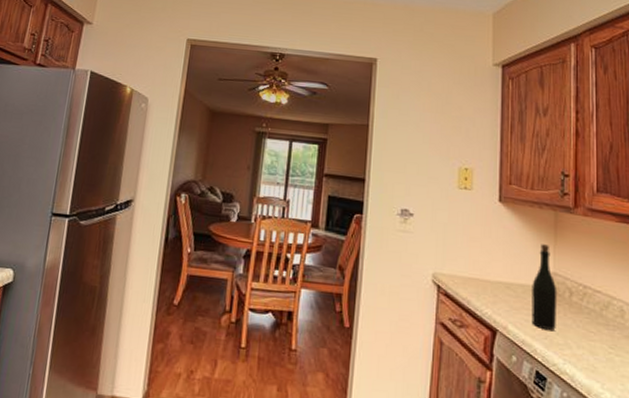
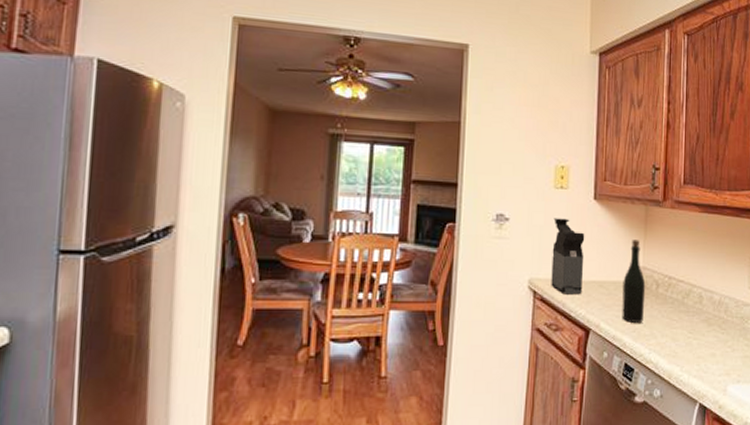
coffee maker: none [455,217,490,294] -> present [551,218,585,295]

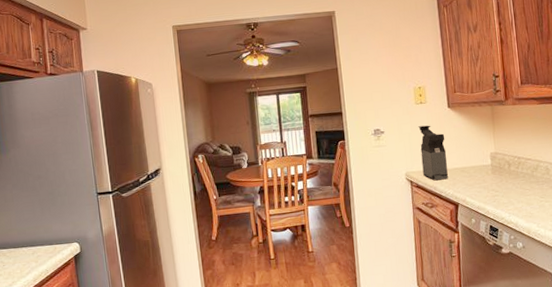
bottle: present [622,240,646,324] -> none [480,133,501,196]

